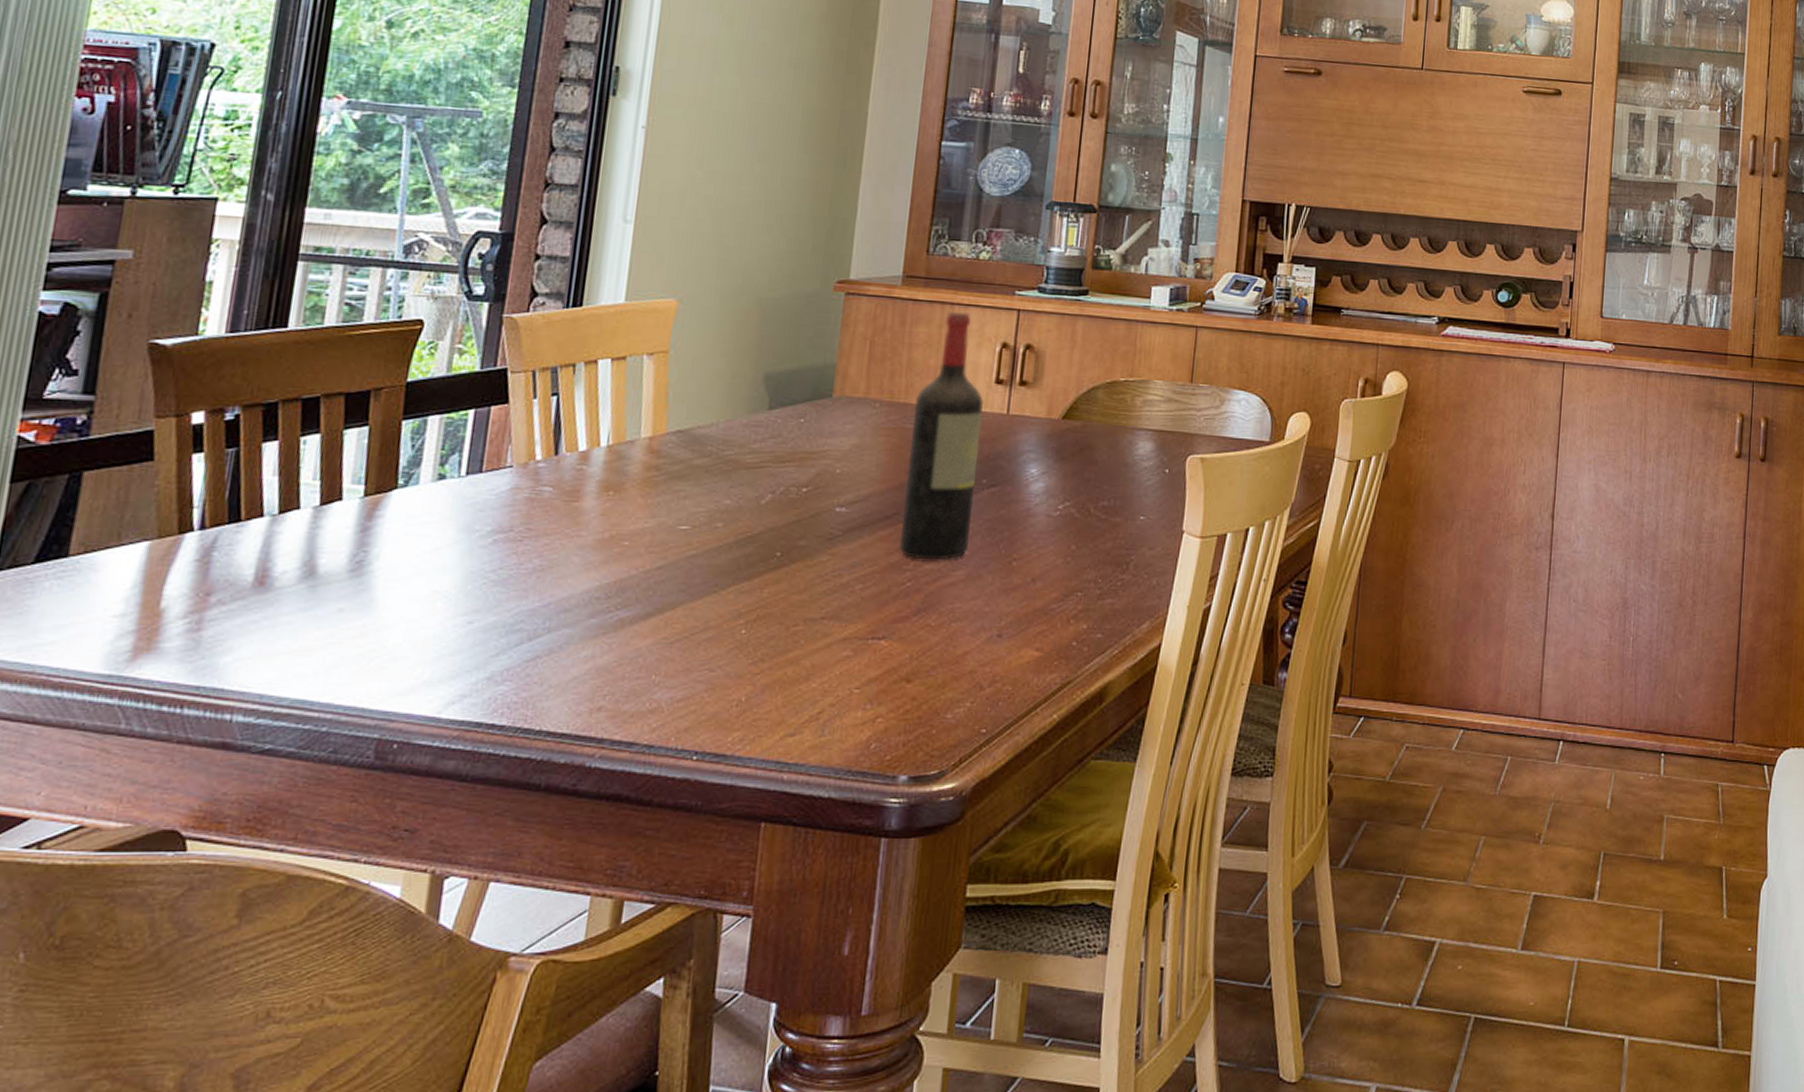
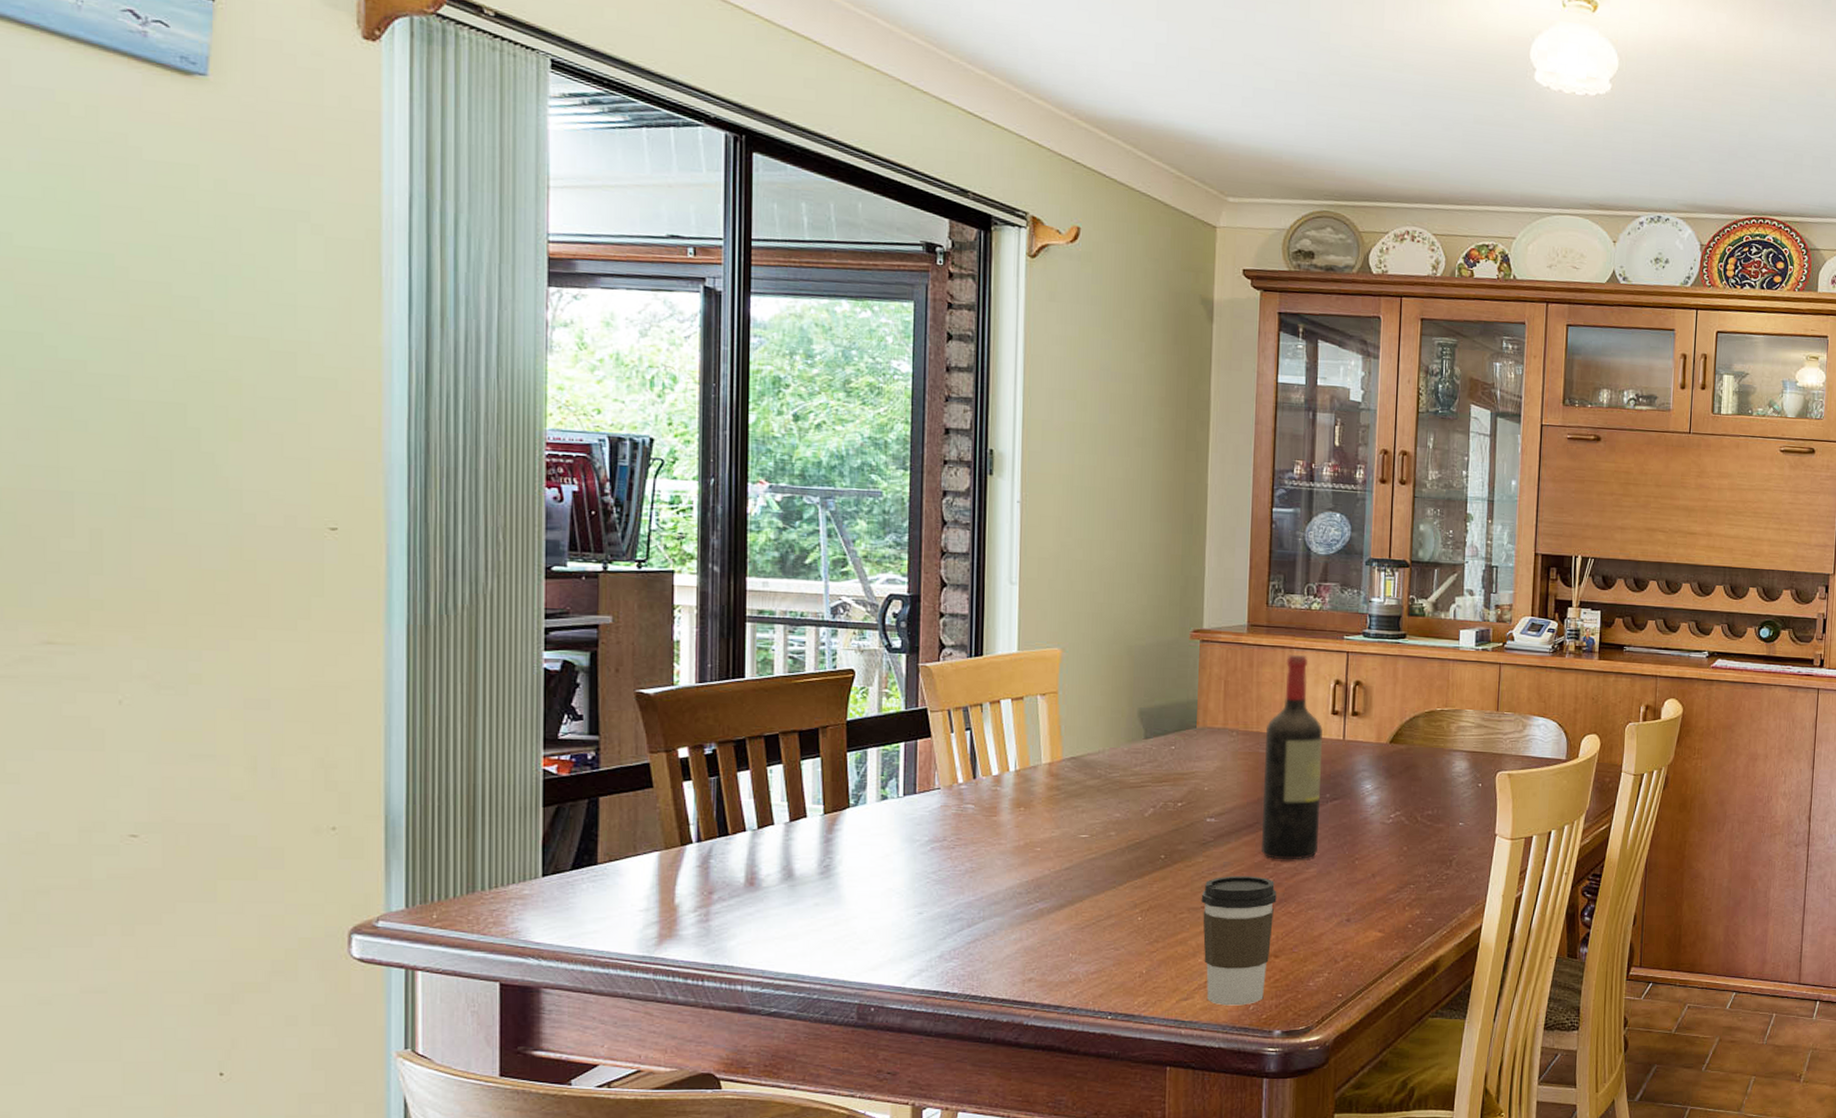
coffee cup: none [818,579,915,743] -> present [1201,876,1277,1006]

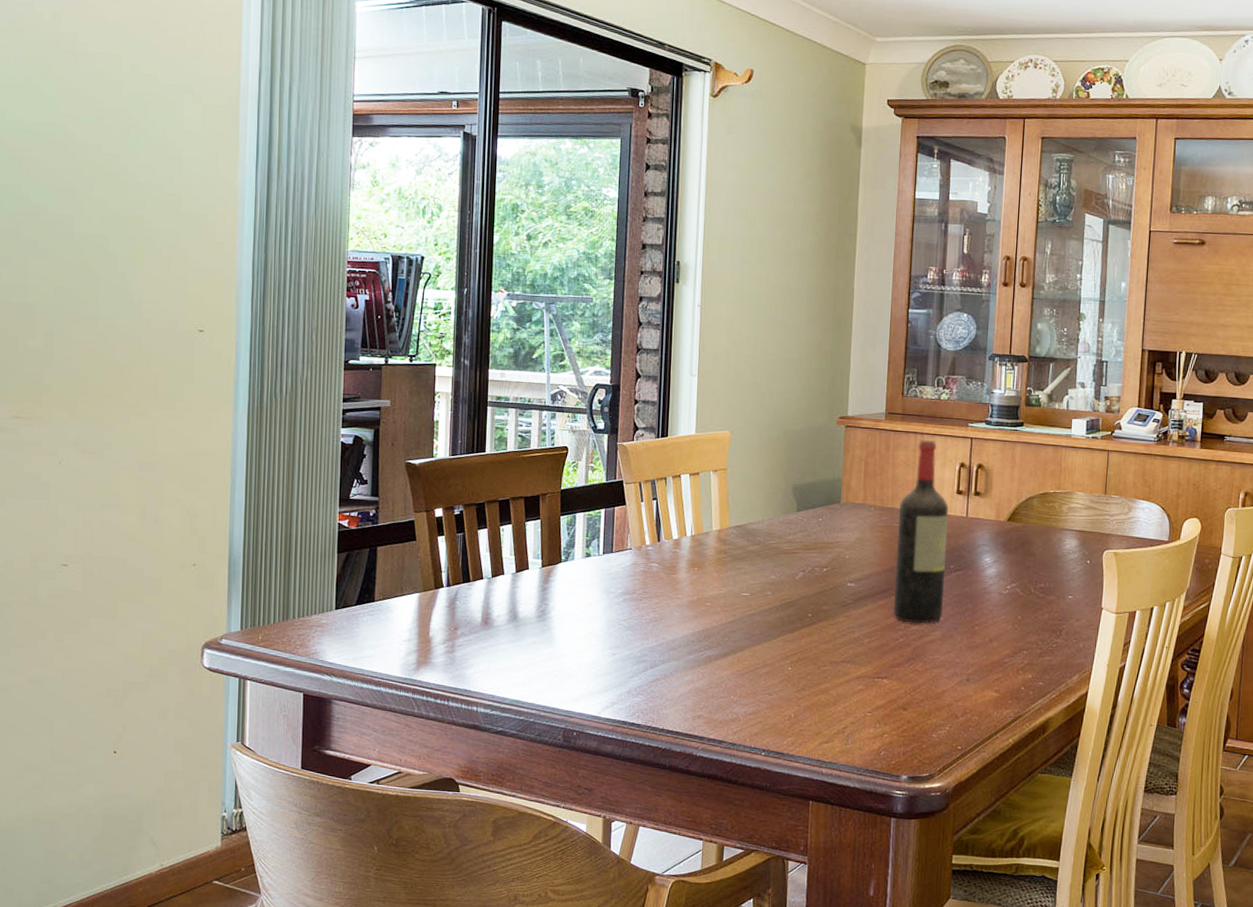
coffee cup: present [1201,876,1277,1006] -> none [841,635,906,751]

